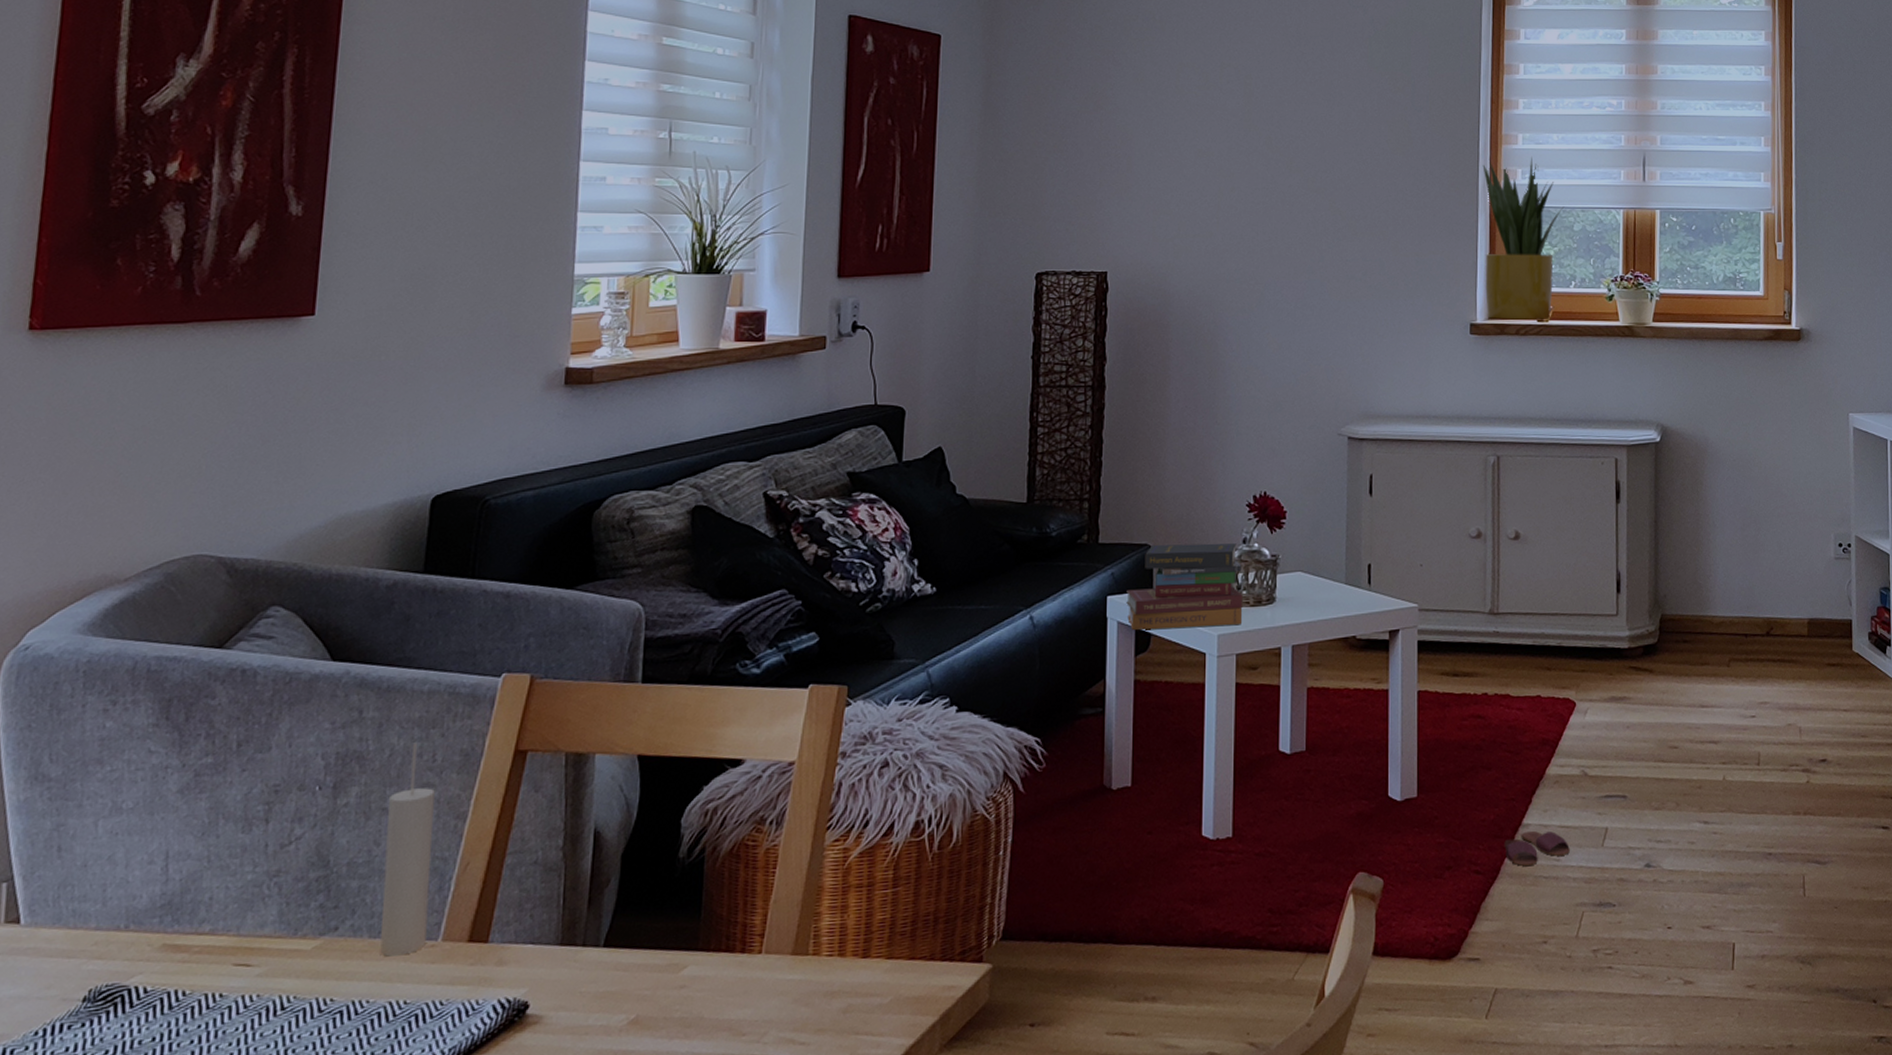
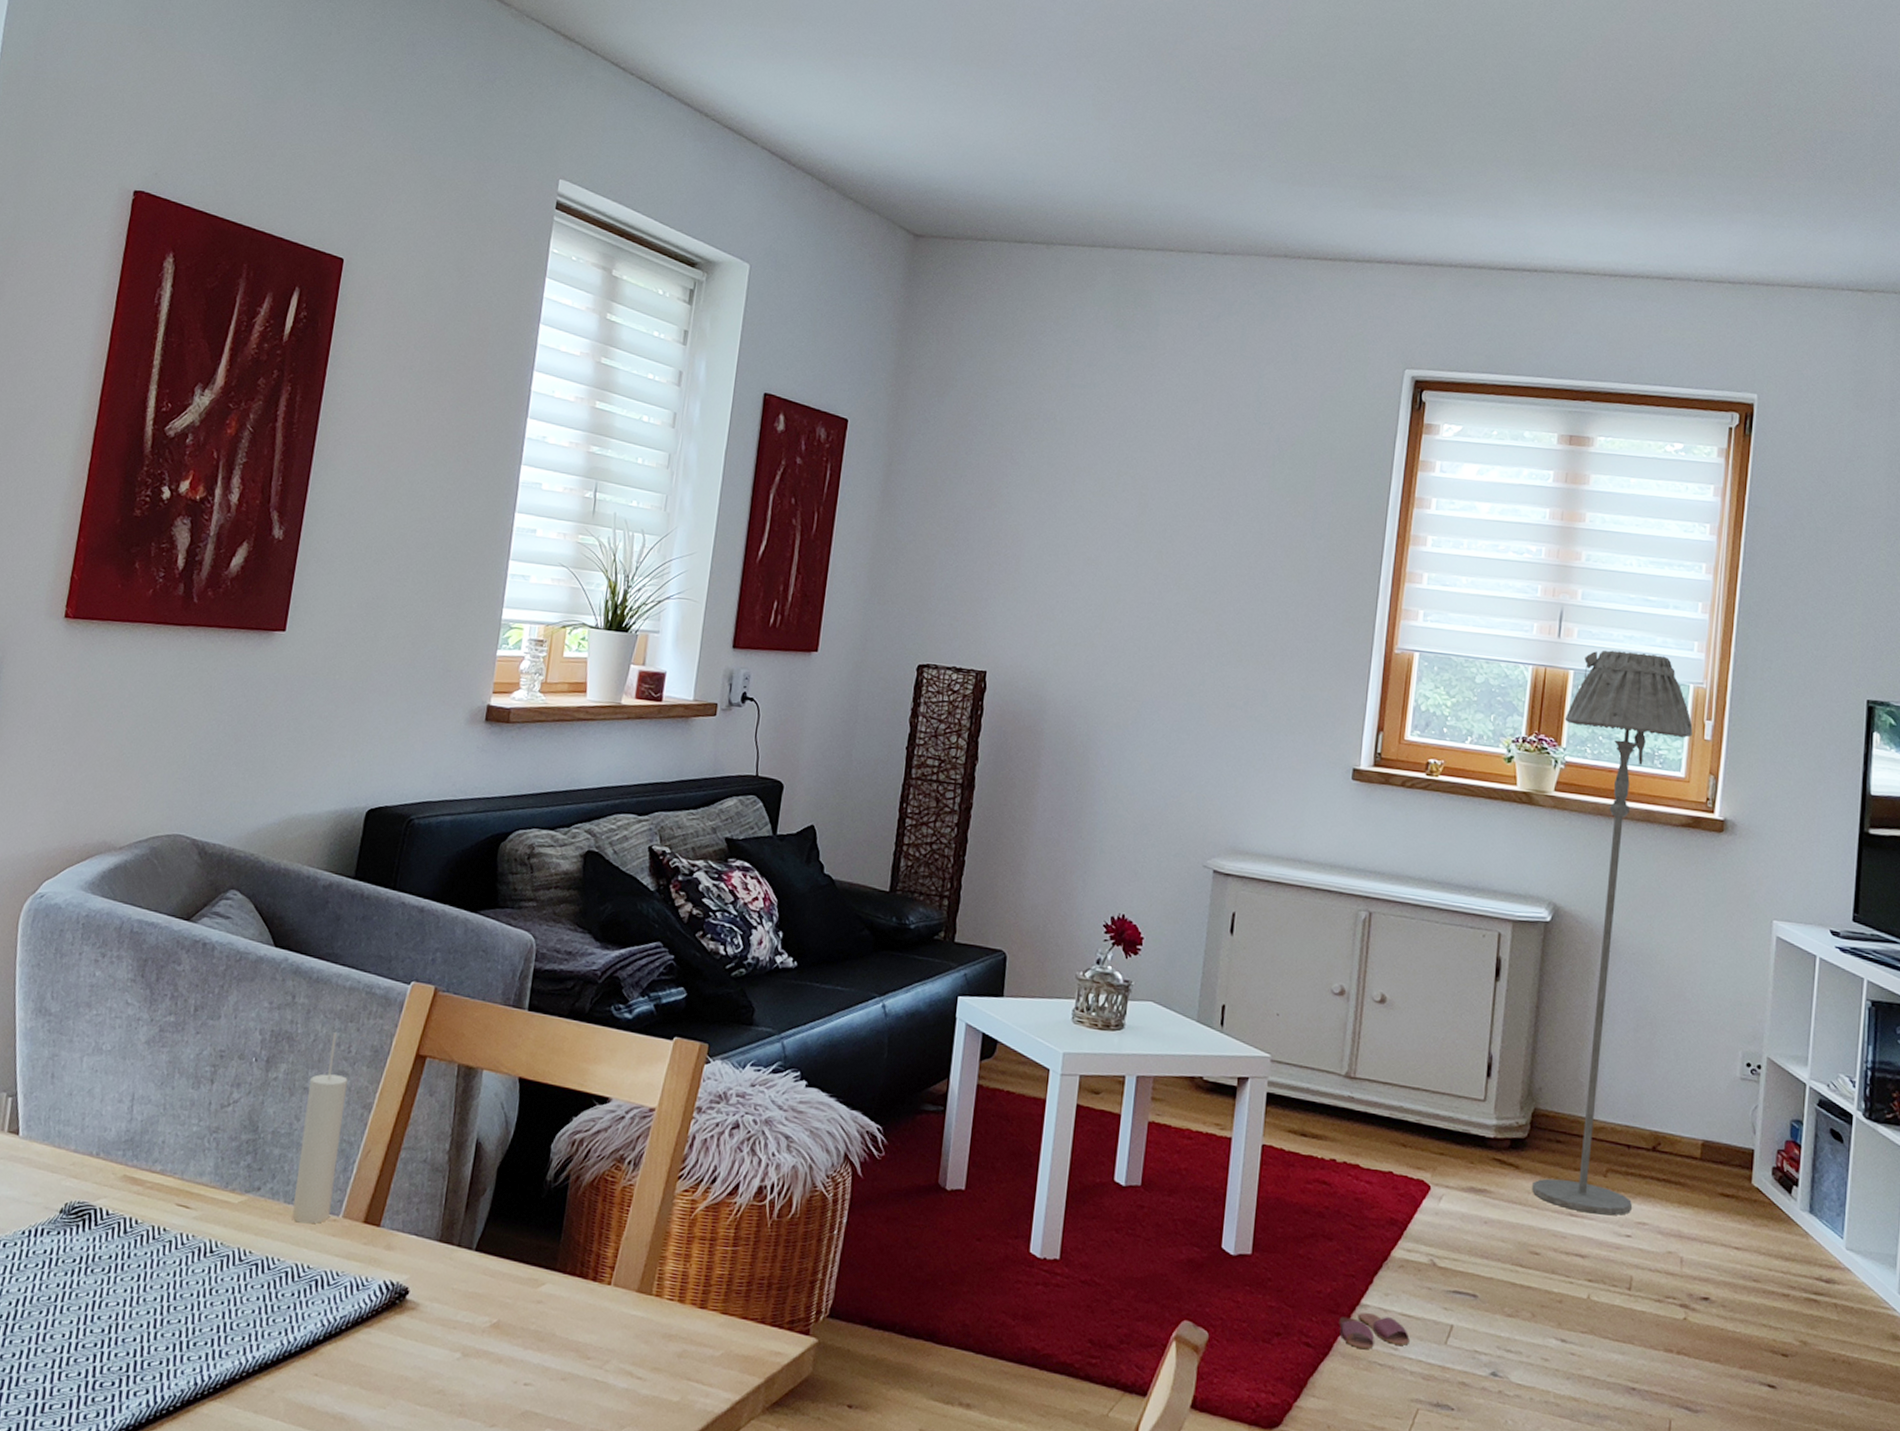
books: present [1126,543,1243,631] -> none [976,952,1093,1047]
planter: present [1482,157,1565,320] -> none [1370,599,1468,774]
floor lamp: none [1655,188,1767,702] -> present [1532,650,1693,1216]

